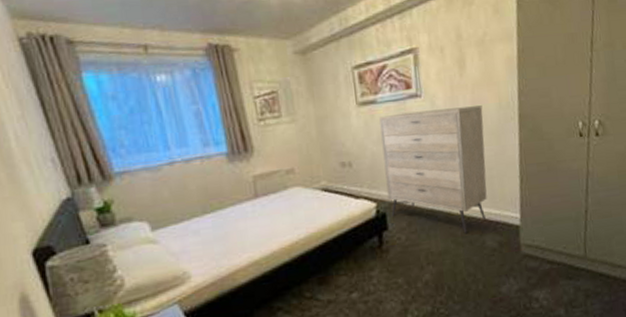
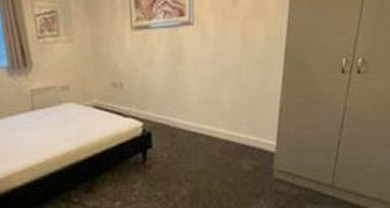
dresser: present [379,105,487,233] -> none [152,37,251,156]

